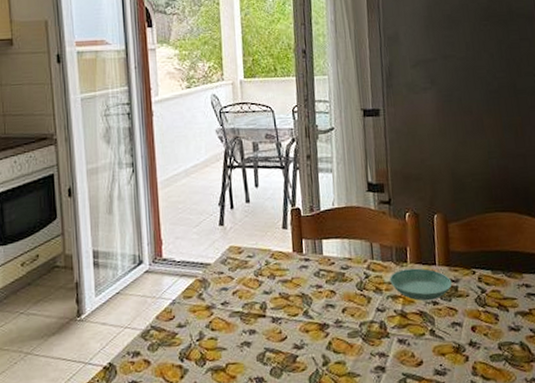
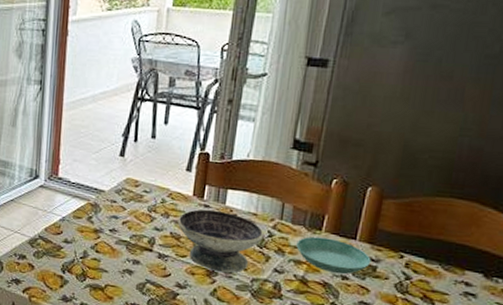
bowl: none [283,262,362,324] -> present [177,209,264,274]

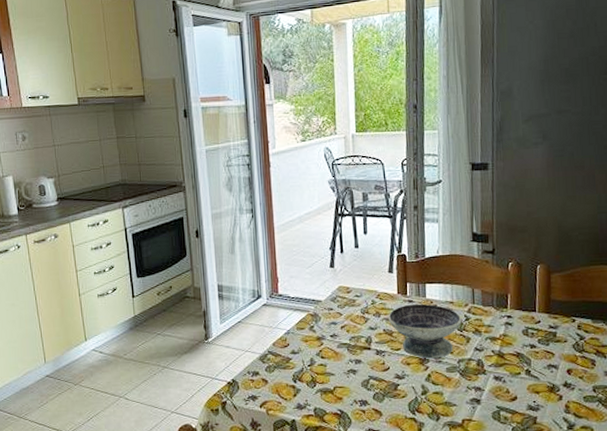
saucer: present [296,236,371,275] -> none [489,314,551,344]

